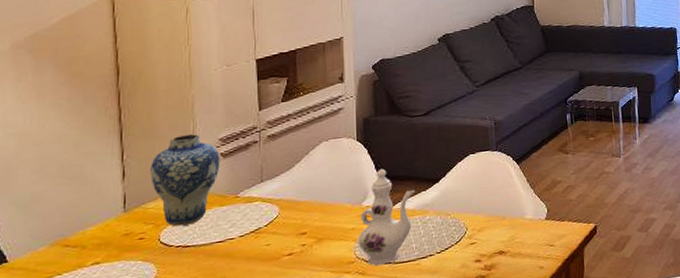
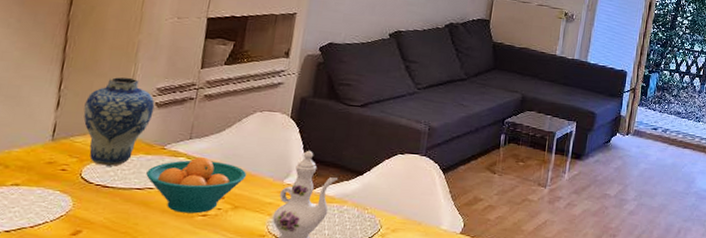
fruit bowl: none [225,196,325,257] -> present [146,156,247,214]

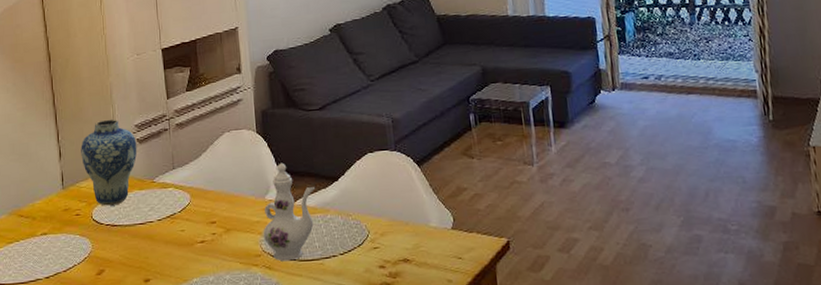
fruit bowl: present [146,156,247,214] -> none [144,184,231,242]

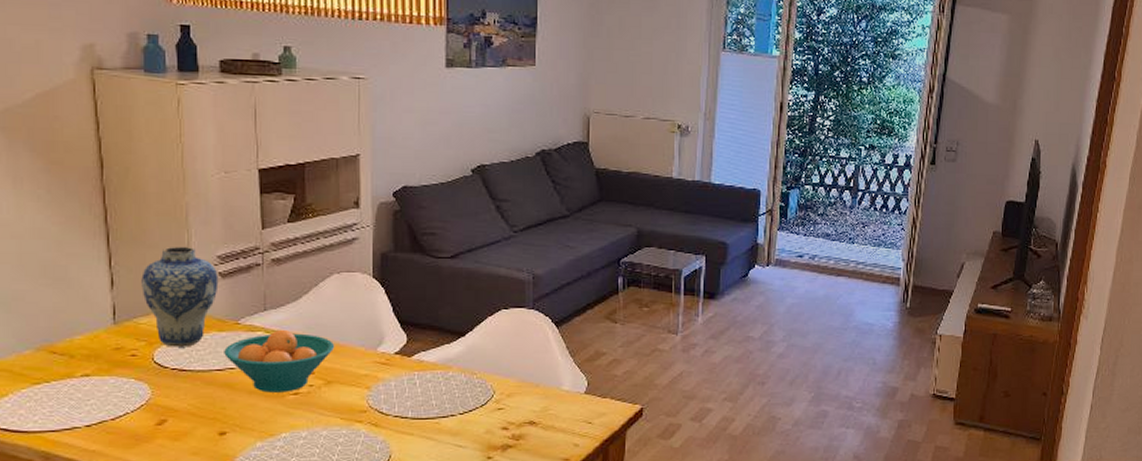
fruit bowl: none [144,184,231,242] -> present [224,329,335,393]
ewer: present [263,162,316,261] -> none [371,312,438,419]

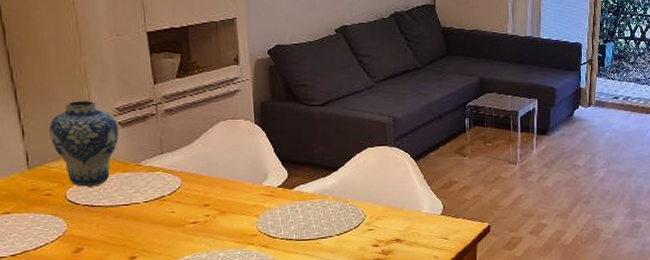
fruit bowl: present [224,329,335,393] -> none [128,169,226,223]

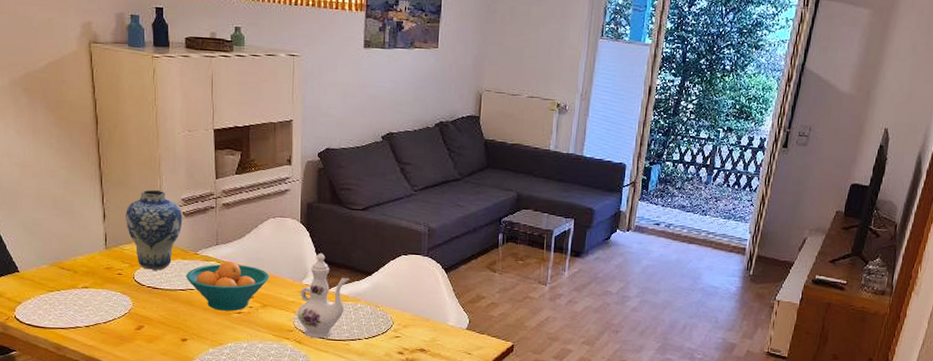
fruit bowl: none [128,169,226,223] -> present [186,260,270,311]
ewer: none [259,152,315,241] -> present [297,253,350,339]

